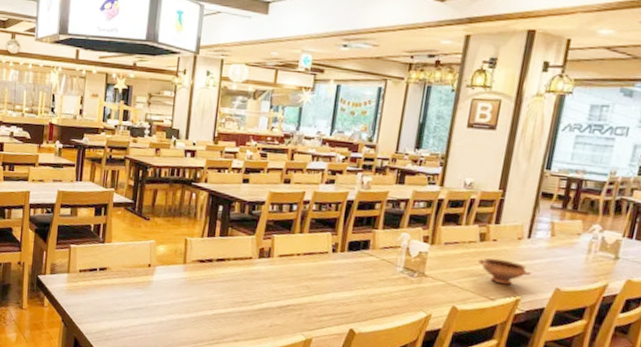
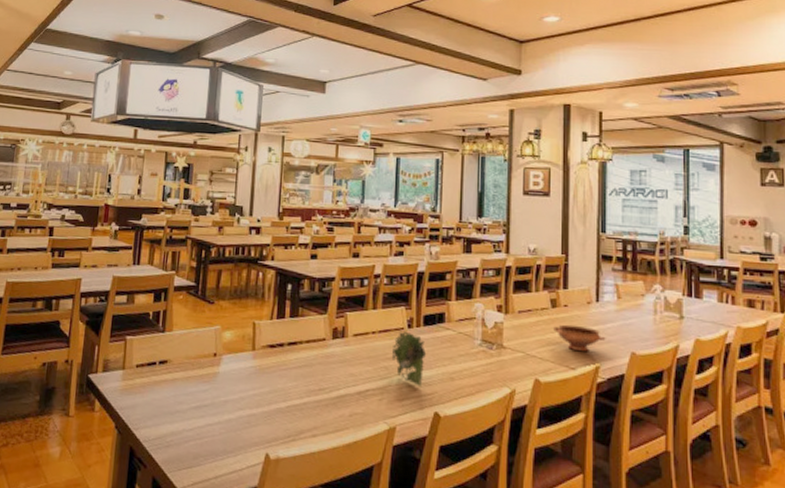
succulent plant: none [314,253,348,306] -> present [391,329,427,386]

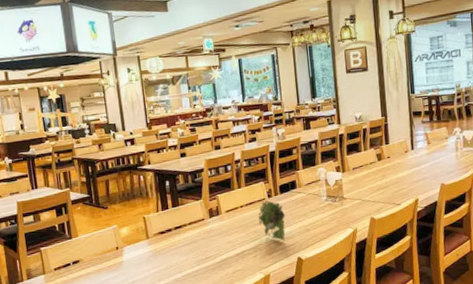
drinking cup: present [554,324,606,352] -> none [381,170,421,191]

